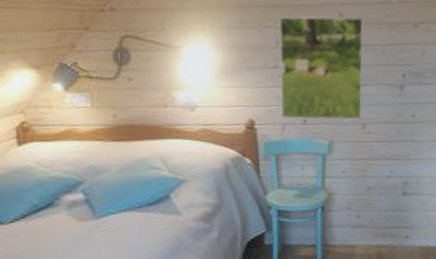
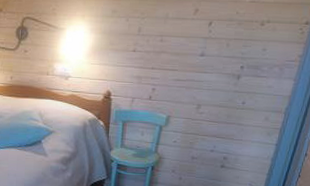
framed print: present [279,16,364,120] -> none [132,9,216,101]

